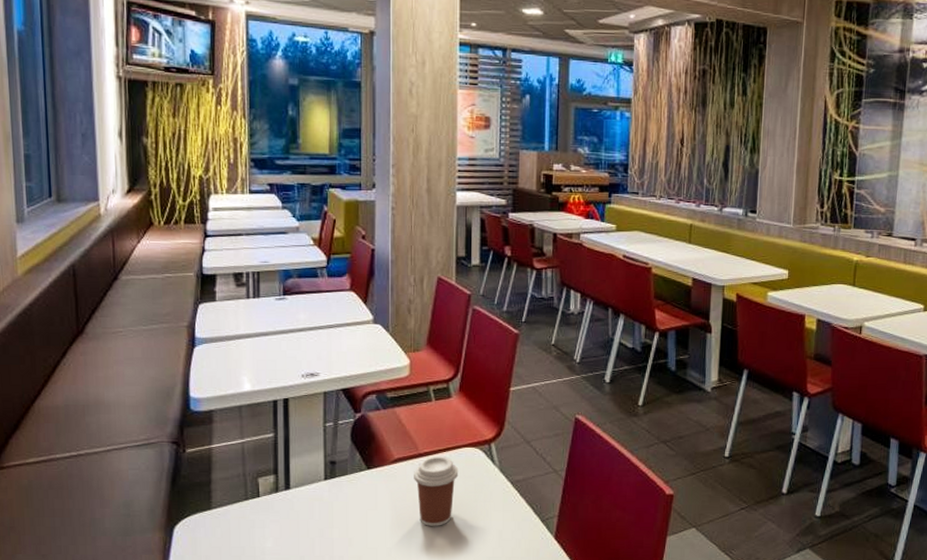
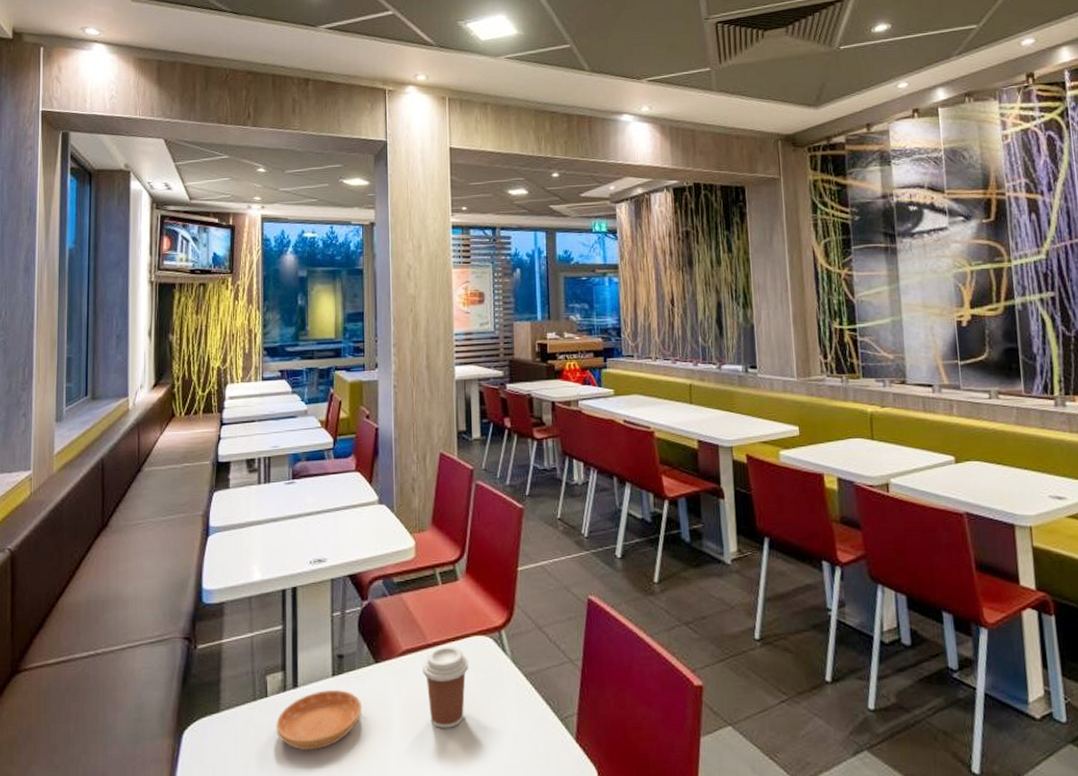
saucer: none [268,492,354,543] -> present [276,690,362,750]

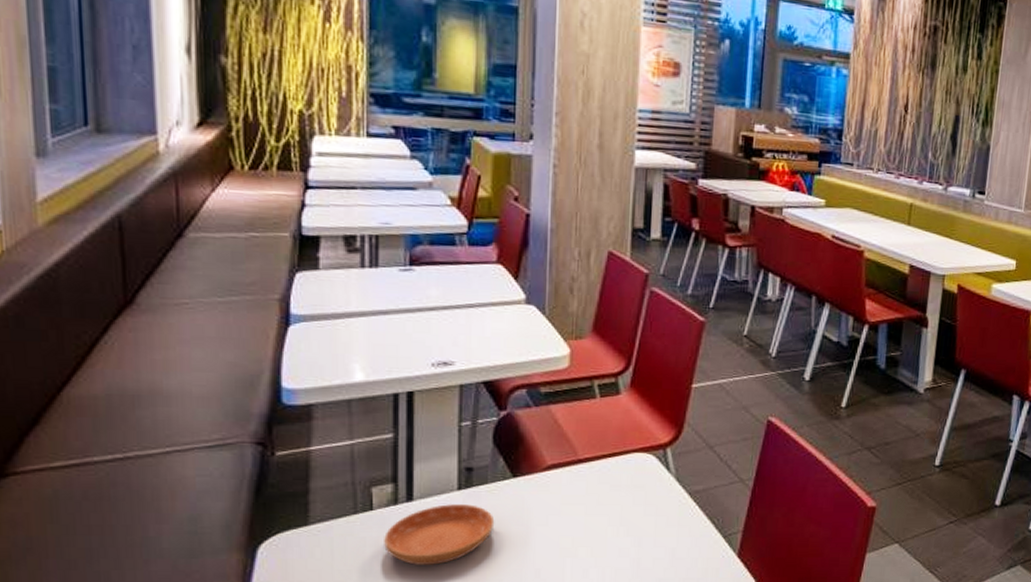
coffee cup: present [423,647,469,729] -> none [571,463,626,545]

